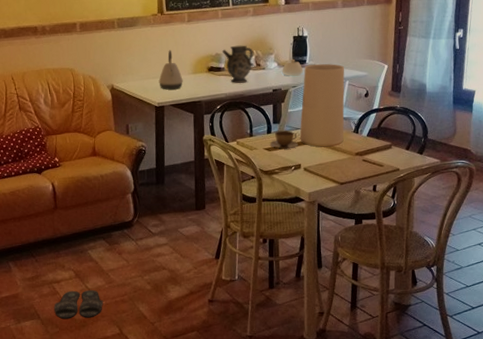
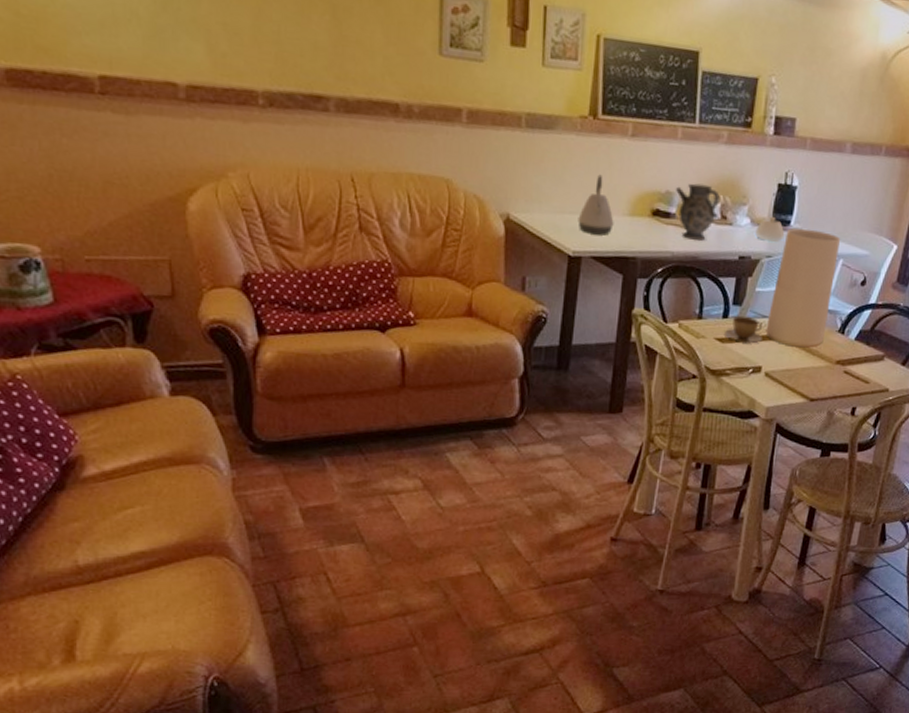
slippers: present [53,289,104,320] -> none [386,507,462,548]

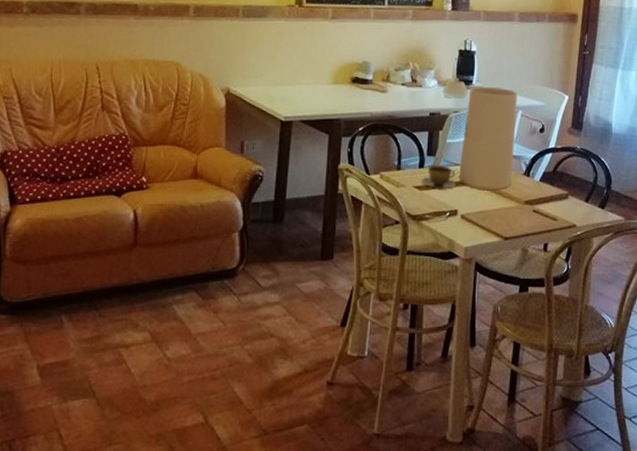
kettle: present [578,174,614,236] -> none [288,51,319,102]
ewer: present [676,183,720,242] -> none [372,54,409,103]

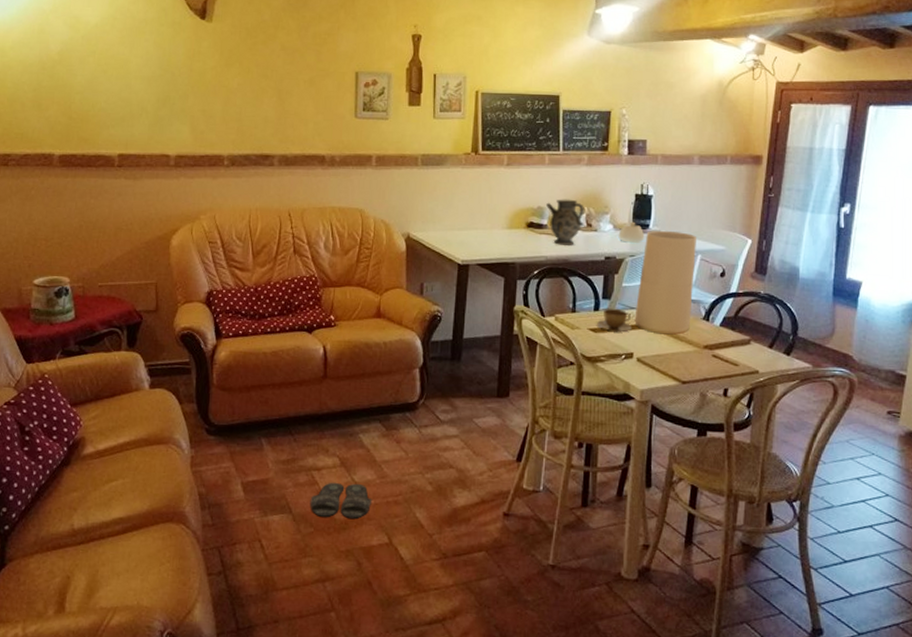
slippers: none [116,359,187,400] -> present [310,482,372,520]
ewer: none [372,54,409,103] -> present [546,199,584,247]

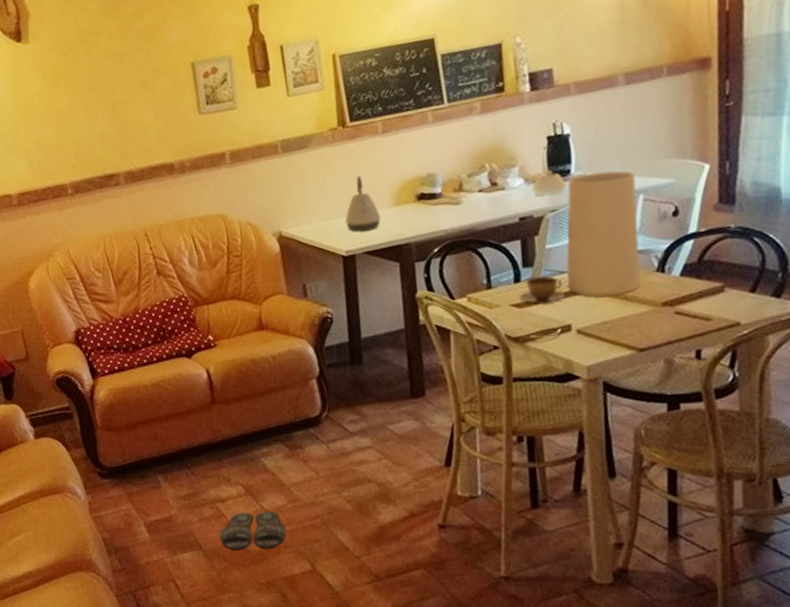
kettle: none [465,197,495,246] -> present [345,175,381,232]
ewer: present [546,199,584,247] -> none [437,157,487,214]

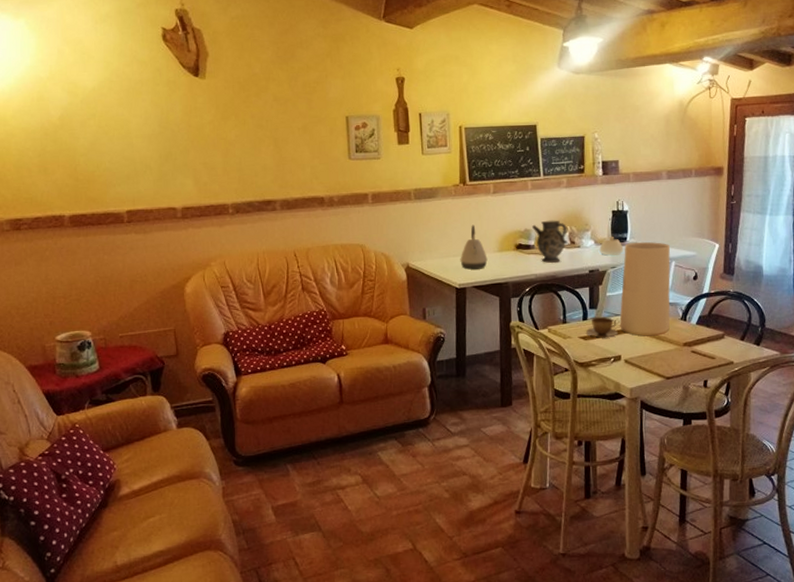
slippers: present [219,510,287,551] -> none [337,497,395,532]
ewer: none [437,157,487,214] -> present [532,220,568,264]

